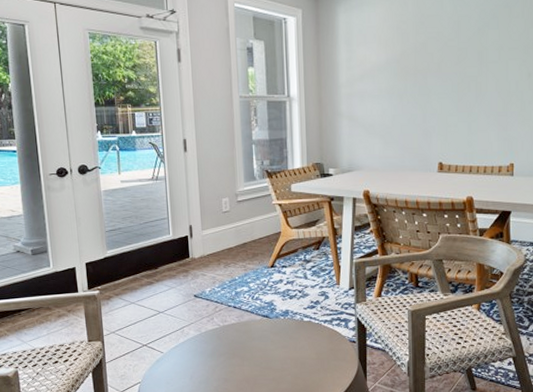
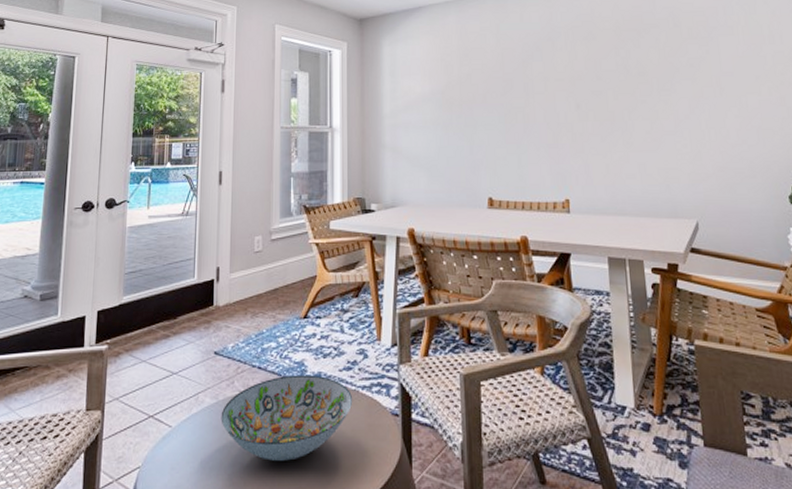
decorative bowl: none [204,312,317,376] -> present [221,375,353,461]

